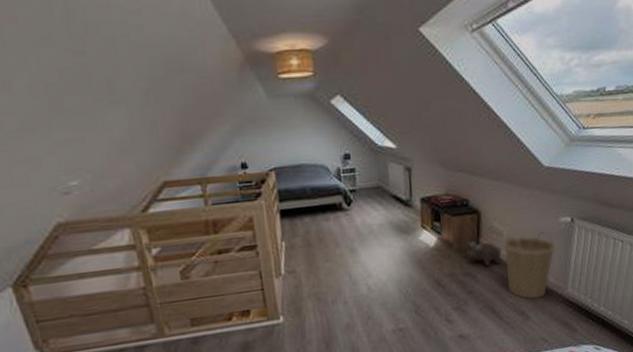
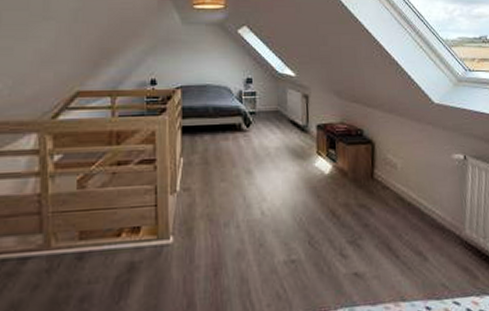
plush toy: present [468,242,502,267] -> none [363,172,397,199]
basket: present [503,231,555,301] -> none [397,167,450,239]

